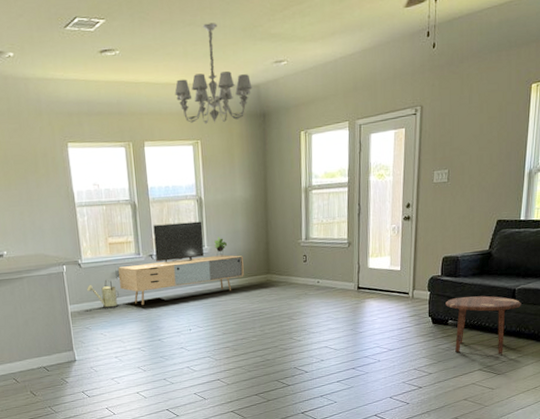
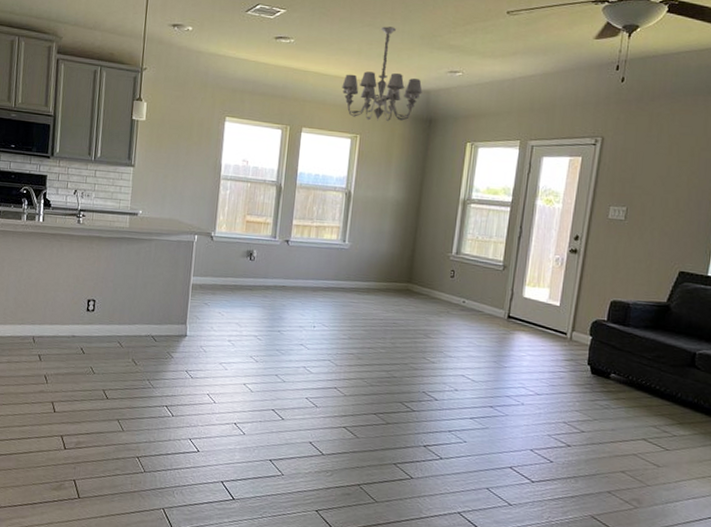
watering can: present [87,279,119,309] -> none [214,257,246,289]
media console: present [118,221,244,305] -> none [249,210,385,294]
side table: present [446,296,521,355] -> none [609,349,702,427]

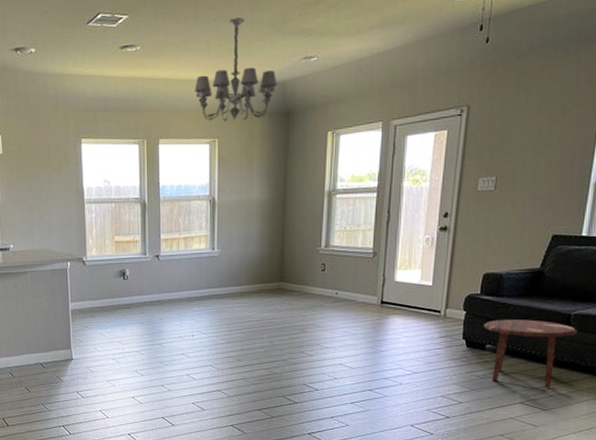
side table: none [609,349,702,427] -> present [484,319,577,388]

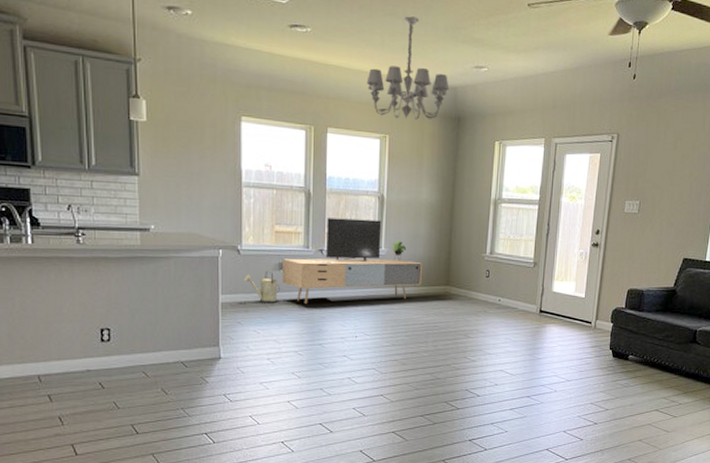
watering can: none [89,278,121,309] -> present [244,270,280,304]
media console: none [123,223,255,307] -> present [282,218,422,303]
side table: present [484,319,577,388] -> none [627,333,702,396]

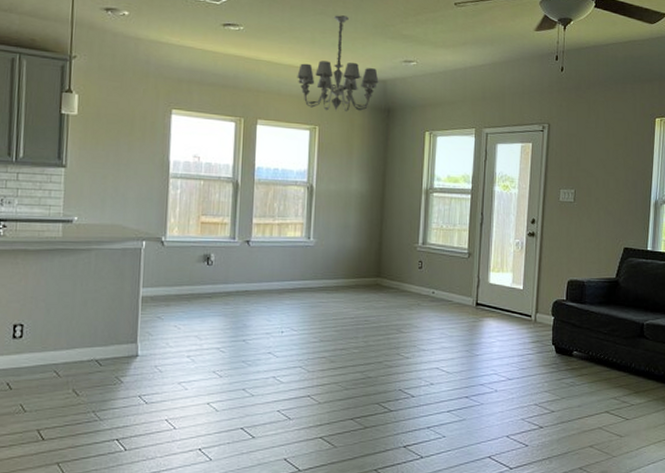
watering can: present [244,270,280,304] -> none [166,262,204,297]
media console: present [282,218,422,303] -> none [207,208,352,297]

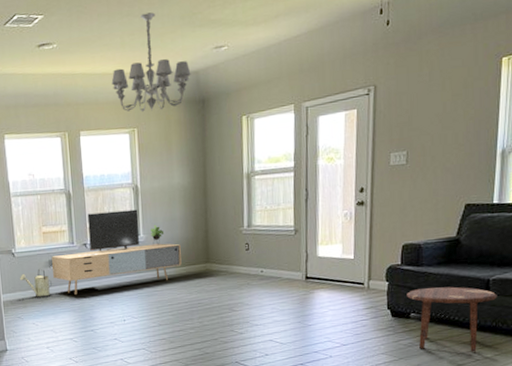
watering can: none [166,262,204,297] -> present [20,268,52,299]
media console: none [207,208,352,297] -> present [52,209,182,294]
side table: none [570,327,650,396] -> present [407,286,497,352]

